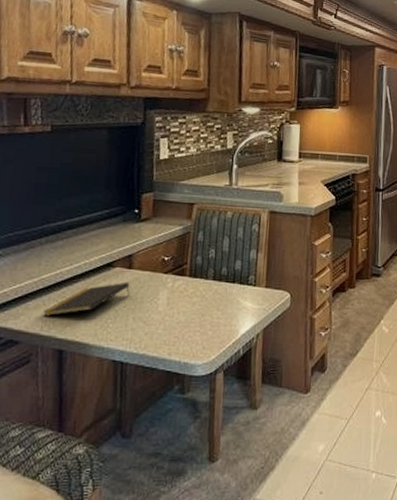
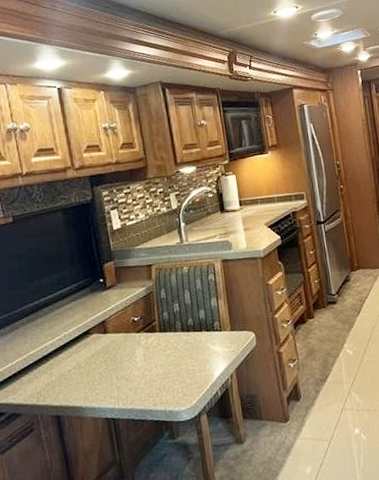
notepad: present [43,281,130,317] -> none [36,345,109,389]

